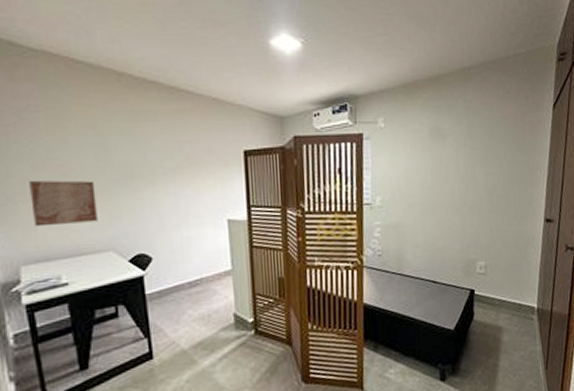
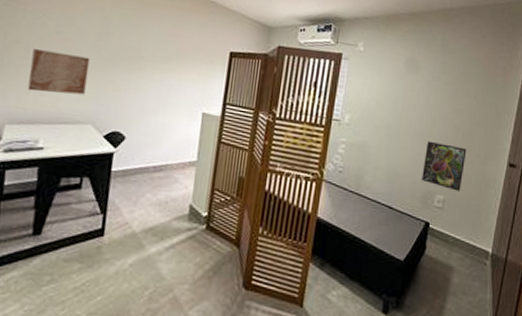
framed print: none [461,209,503,255] -> present [422,141,467,192]

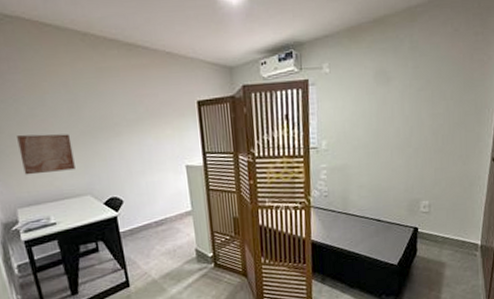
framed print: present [422,141,467,192] -> none [405,151,448,195]

